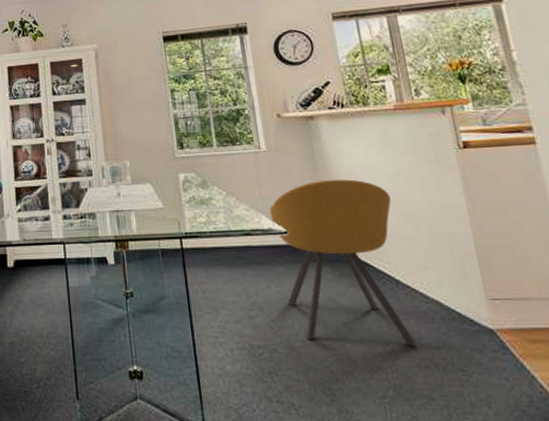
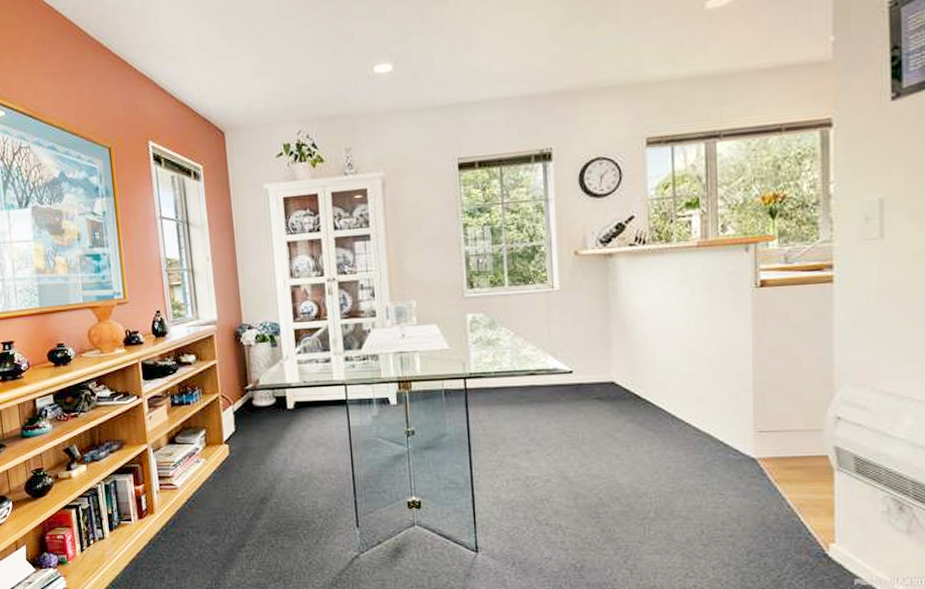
chair: present [269,179,417,346] -> none [556,319,683,474]

